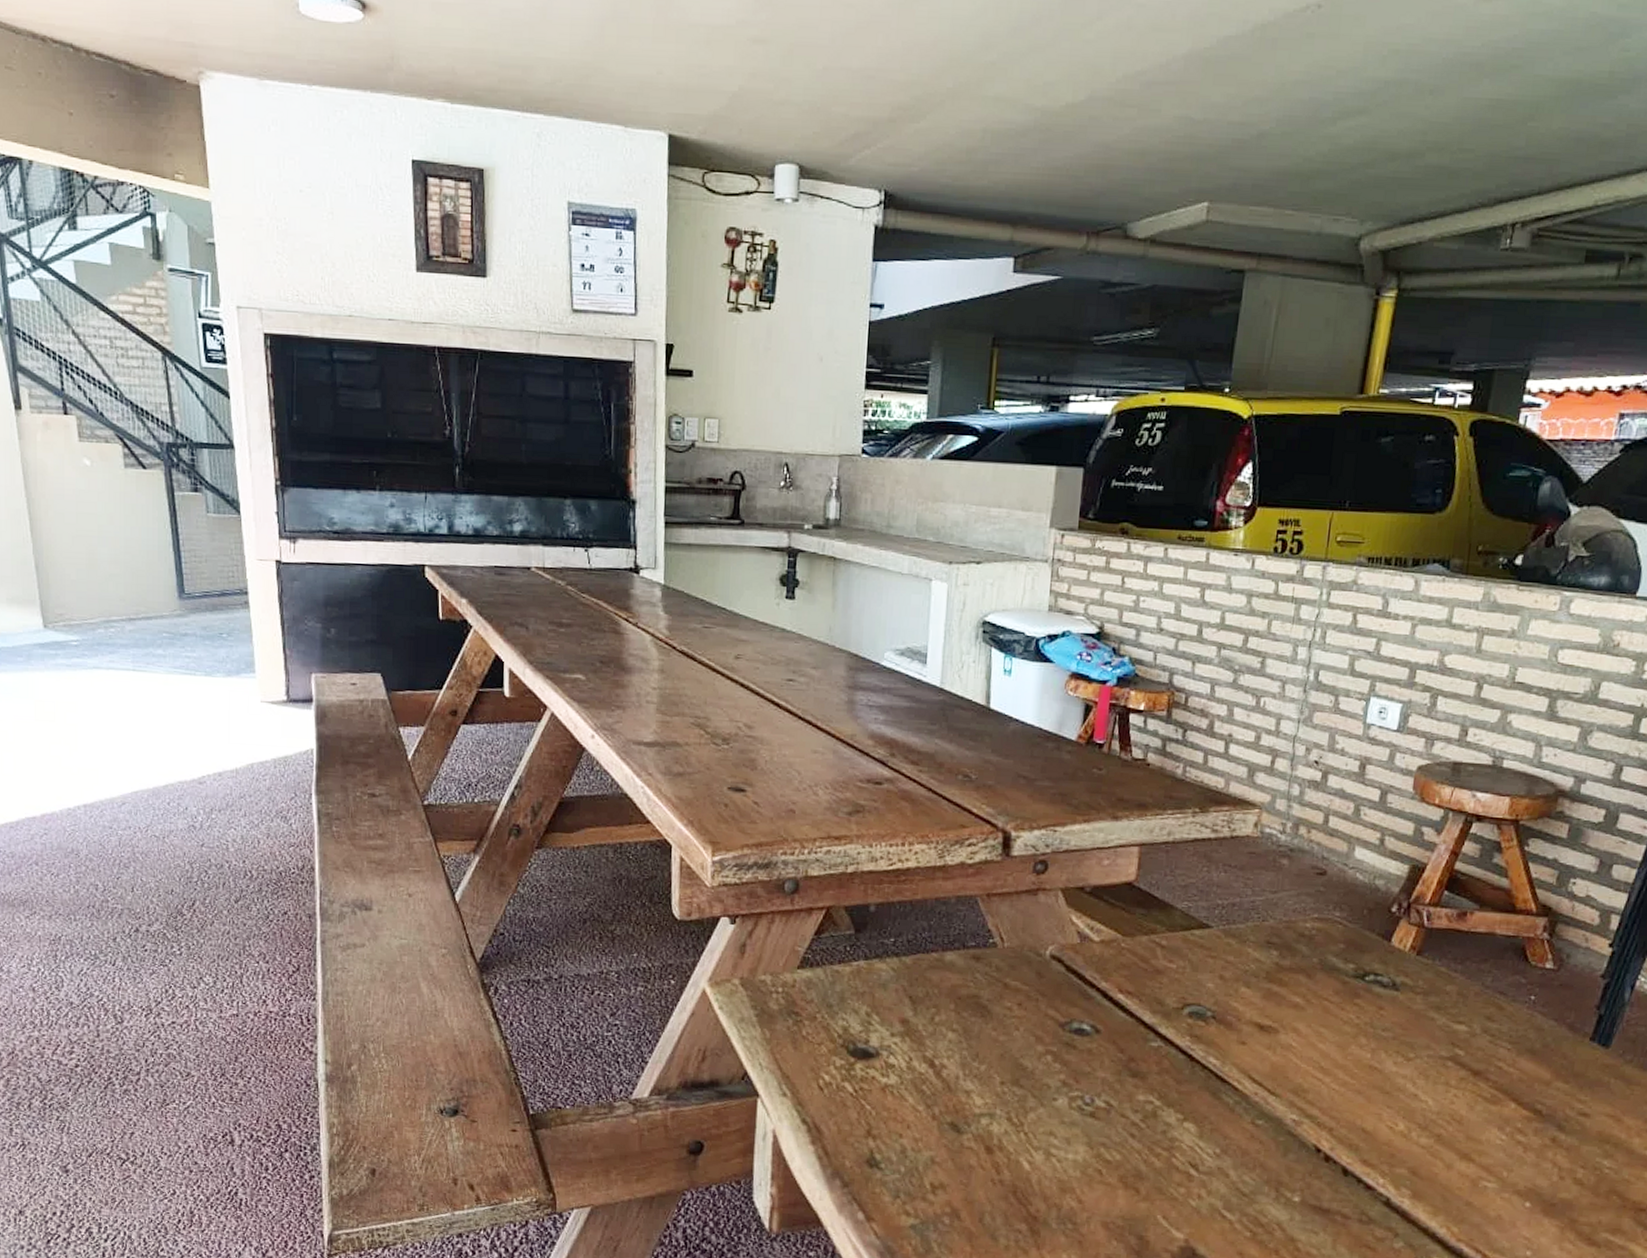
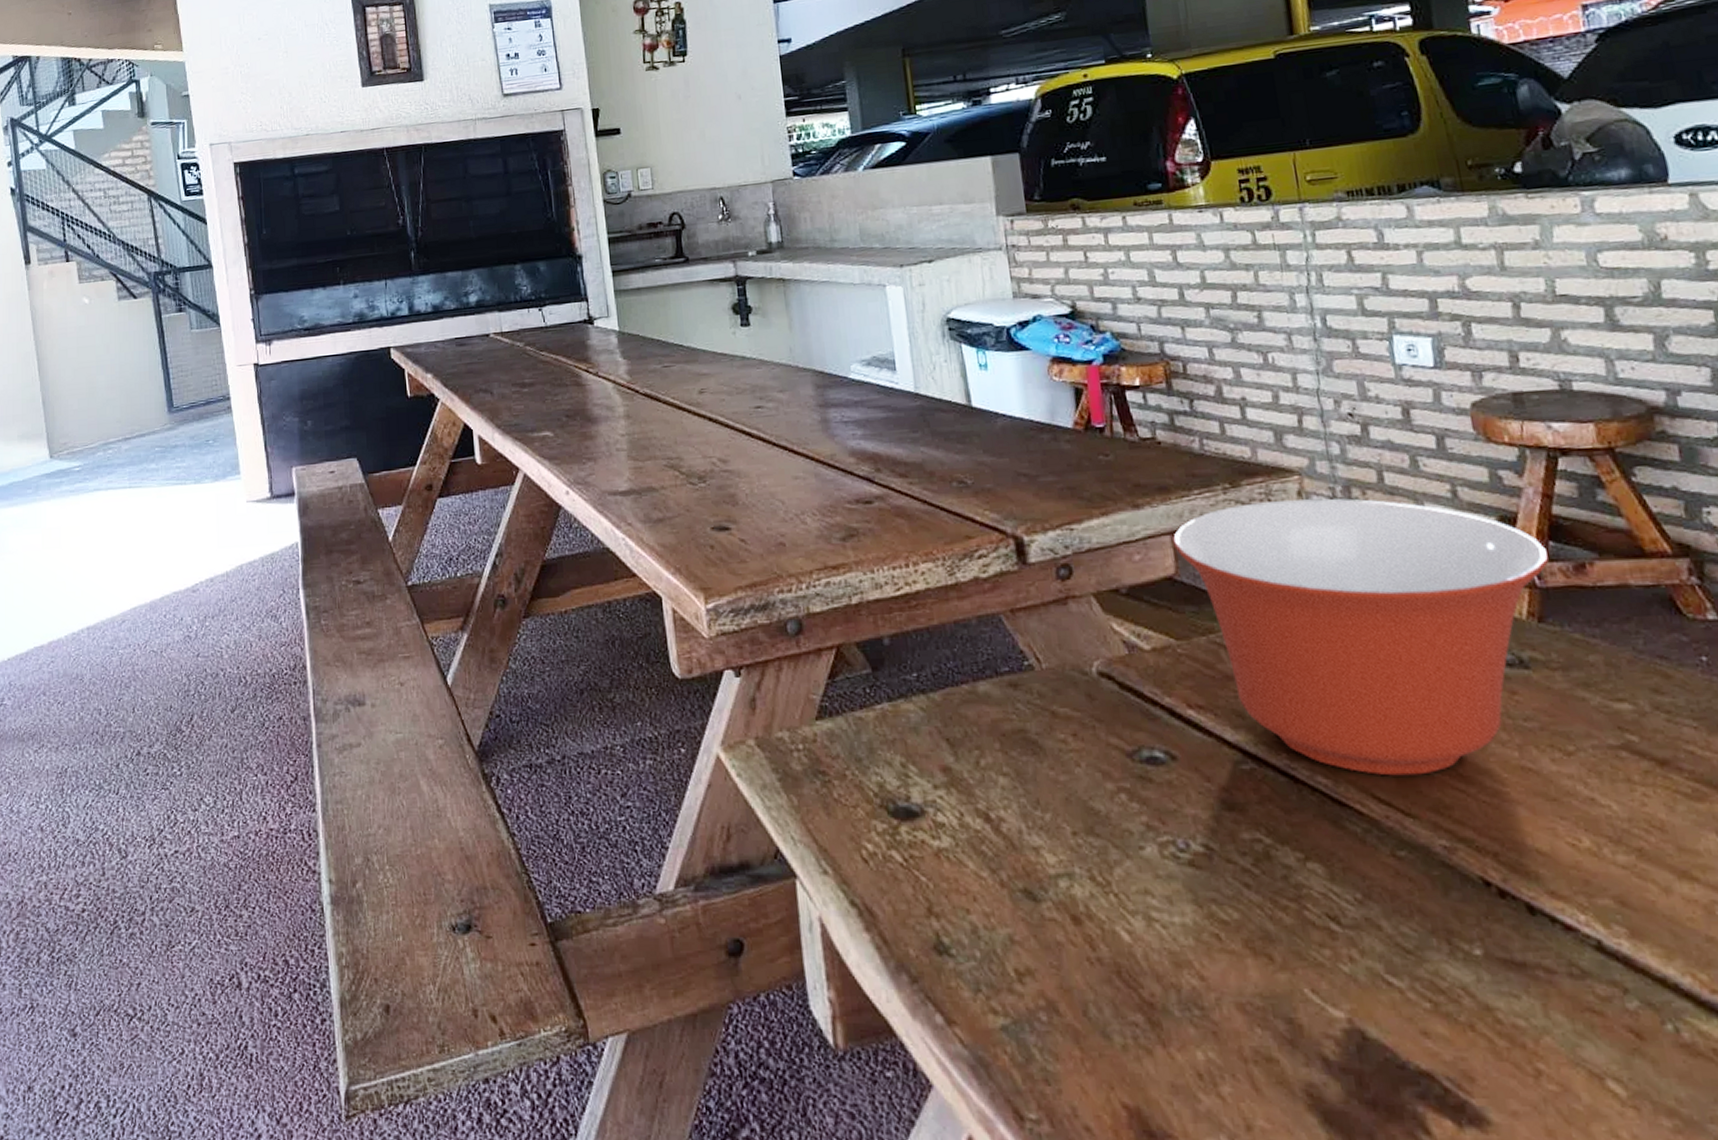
mixing bowl: none [1138,828,1442,1065] -> present [1172,498,1550,776]

